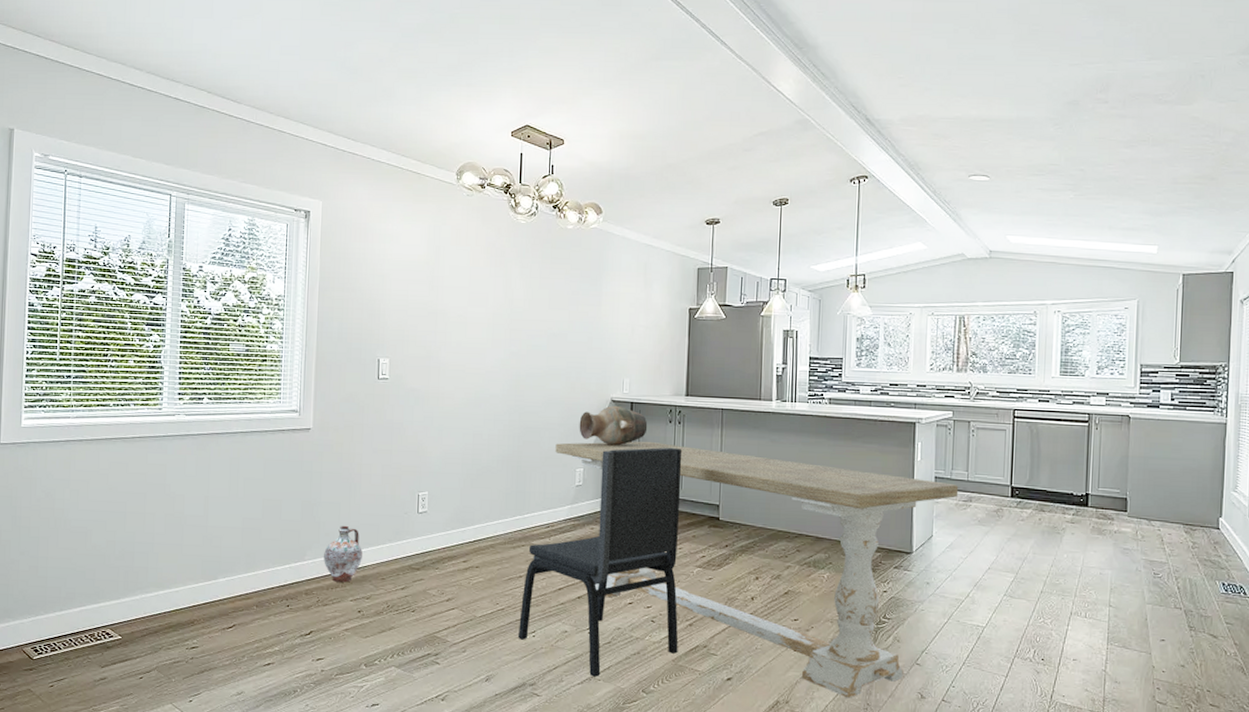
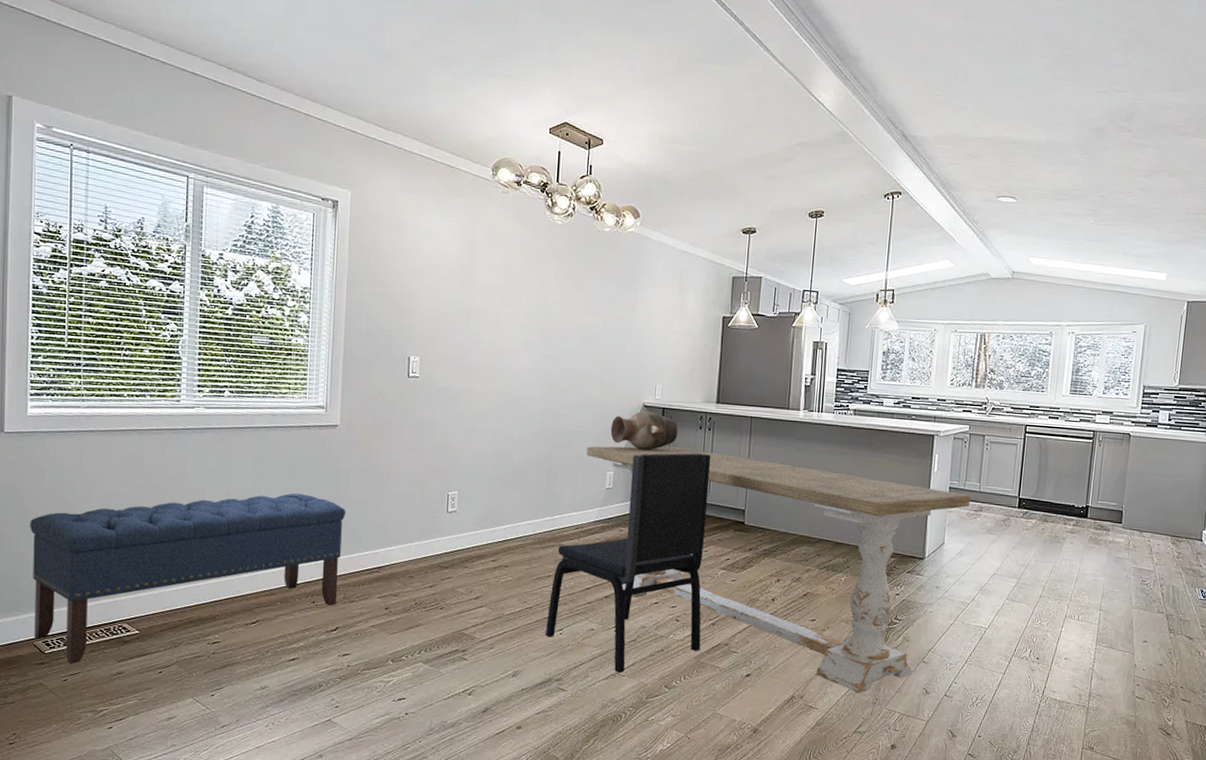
bench: none [22,496,319,670] -> present [30,493,346,664]
ceramic jug: present [324,526,362,582] -> none [350,524,390,580]

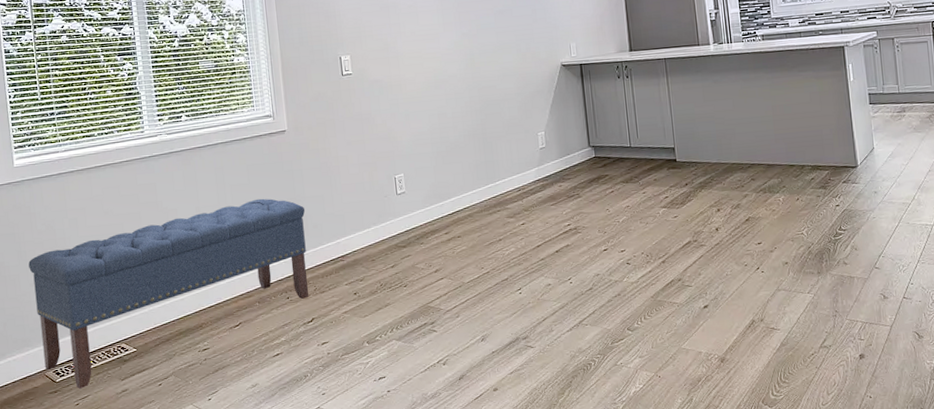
dining chair: present [546,453,711,673] -> none [504,100,655,323]
dining table: present [586,446,971,693] -> none [515,97,892,308]
vase: present [610,411,679,450] -> none [534,69,599,107]

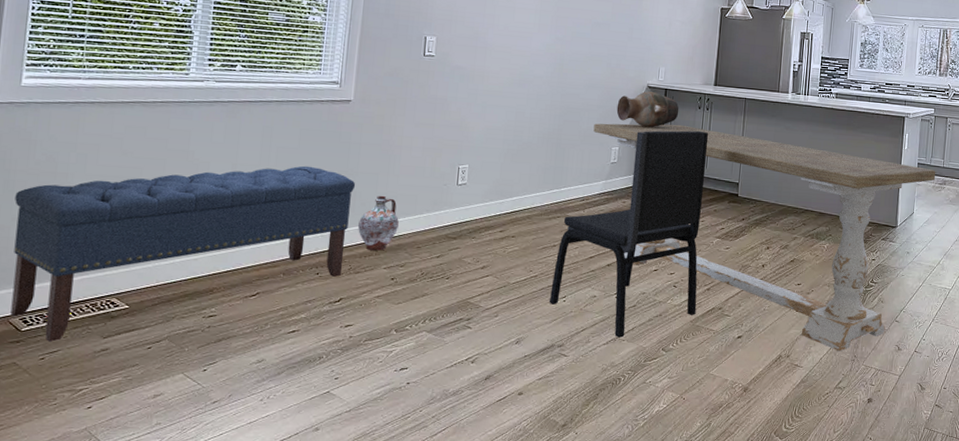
ceramic jug: none [314,216,351,270] -> present [358,196,399,251]
dining chair: none [504,100,655,323] -> present [550,130,709,338]
dining table: none [515,97,892,308] -> present [593,123,936,352]
vase: none [534,69,599,107] -> present [616,91,679,128]

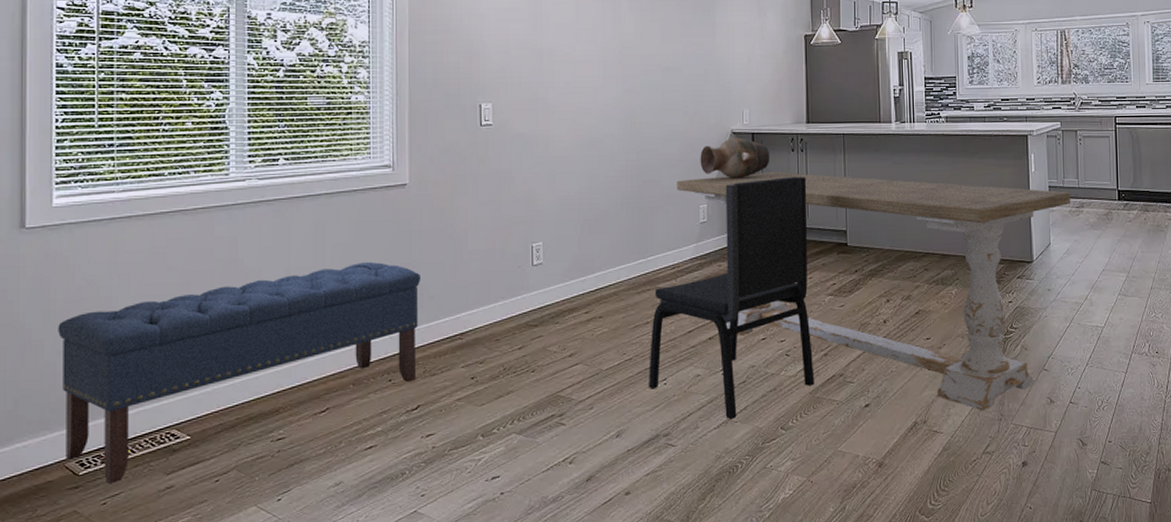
ceramic jug: present [358,196,399,251] -> none [429,287,473,349]

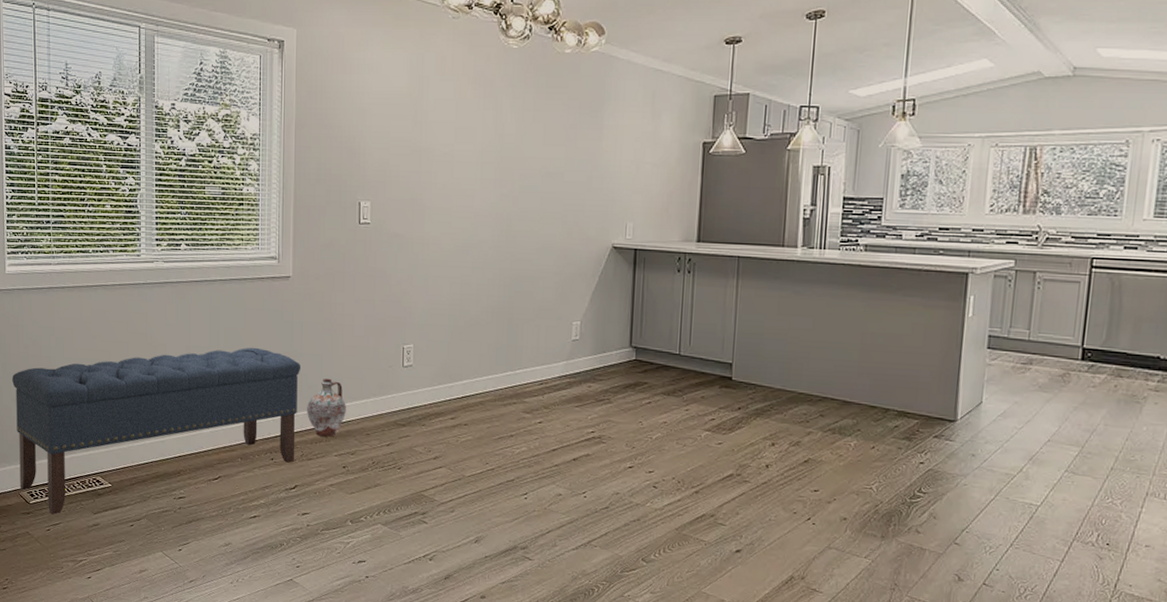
ceramic jug: none [429,287,473,349] -> present [307,379,346,437]
dining chair: present [649,176,815,419] -> none [509,299,692,543]
dining table: present [676,171,1071,411] -> none [550,292,1017,577]
vase: present [700,138,770,179] -> none [576,253,653,297]

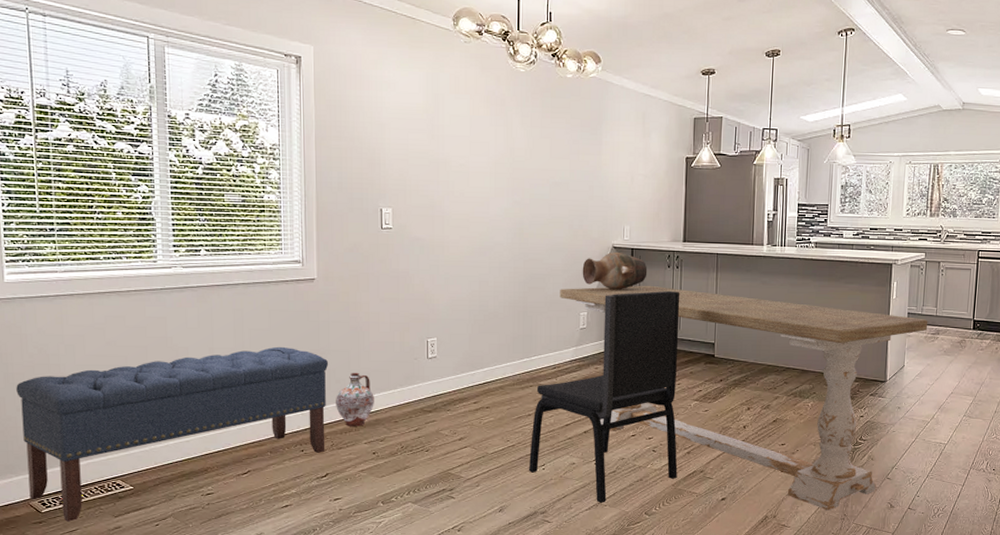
dining chair: none [509,299,692,543] -> present [529,290,680,503]
dining table: none [550,292,1017,577] -> present [560,285,928,511]
vase: none [576,253,653,297] -> present [582,252,648,290]

